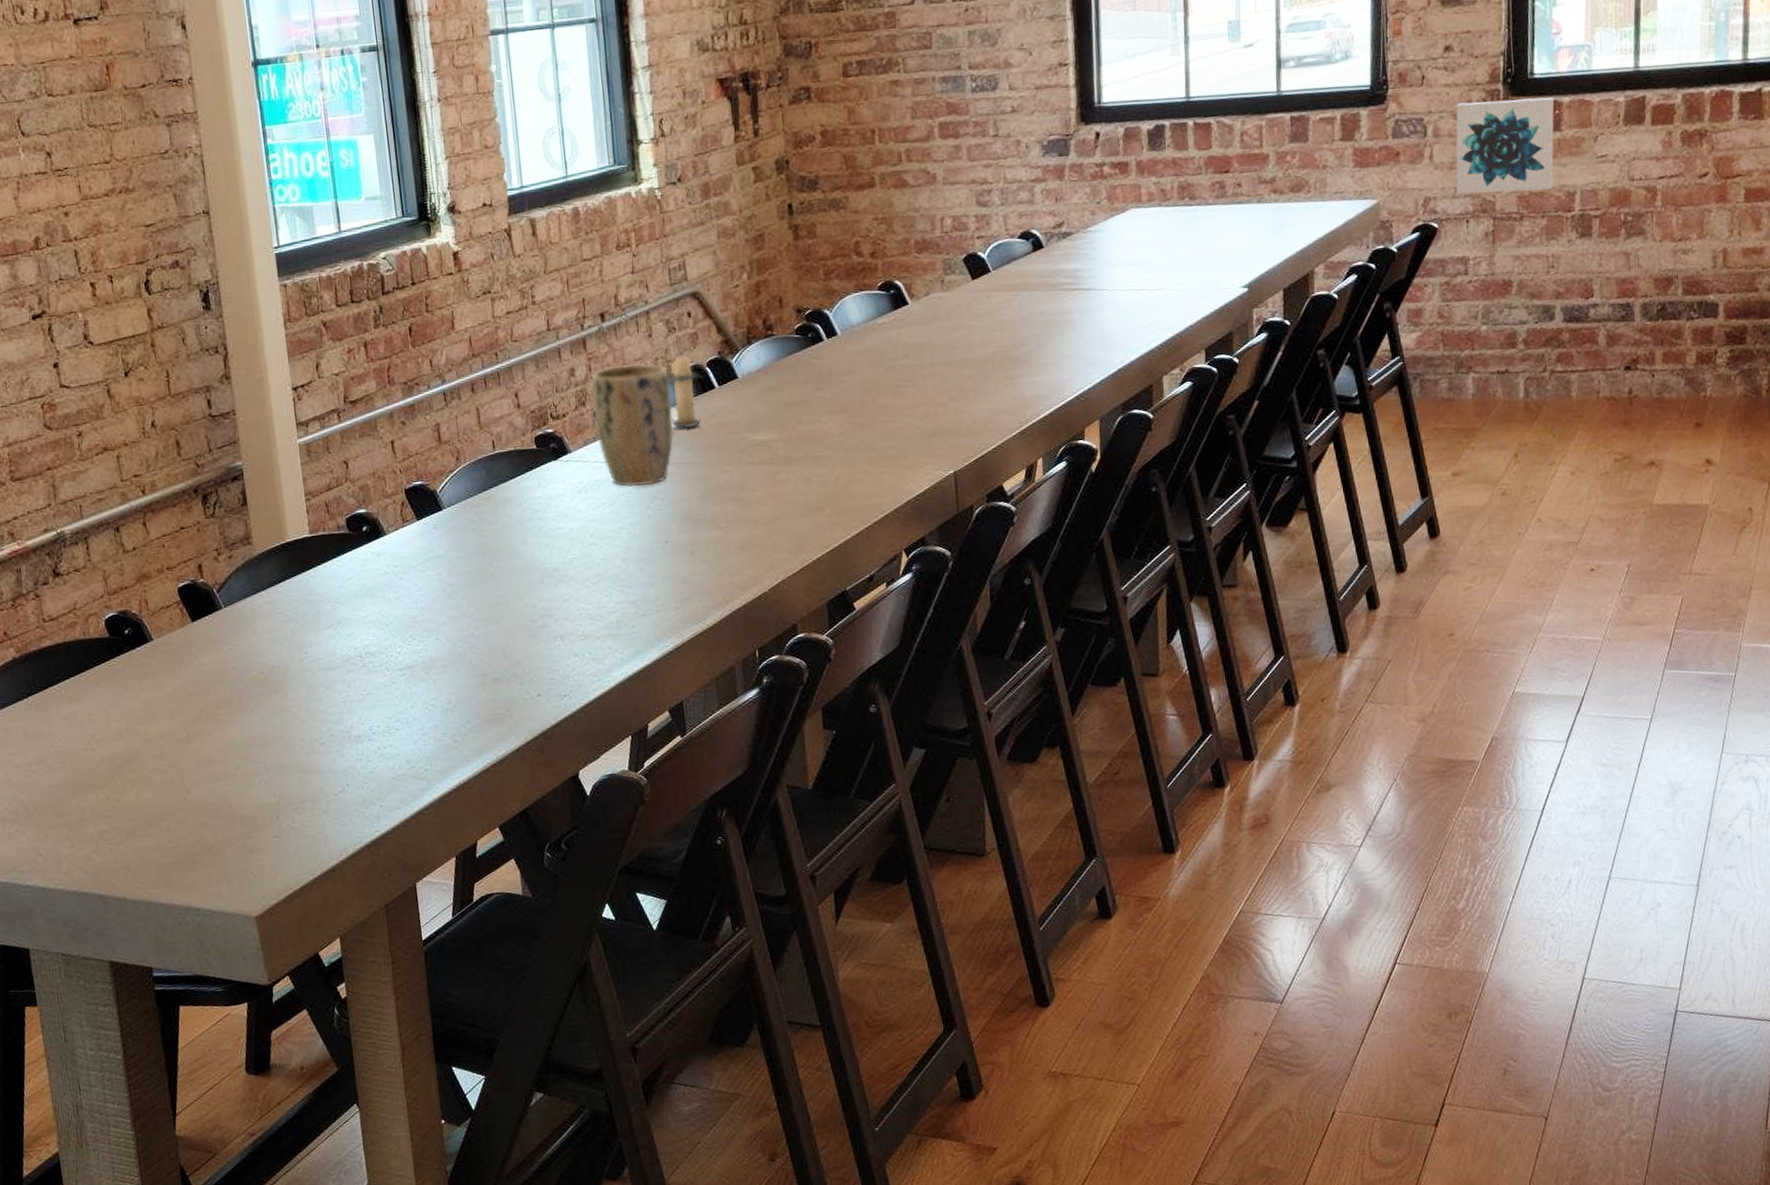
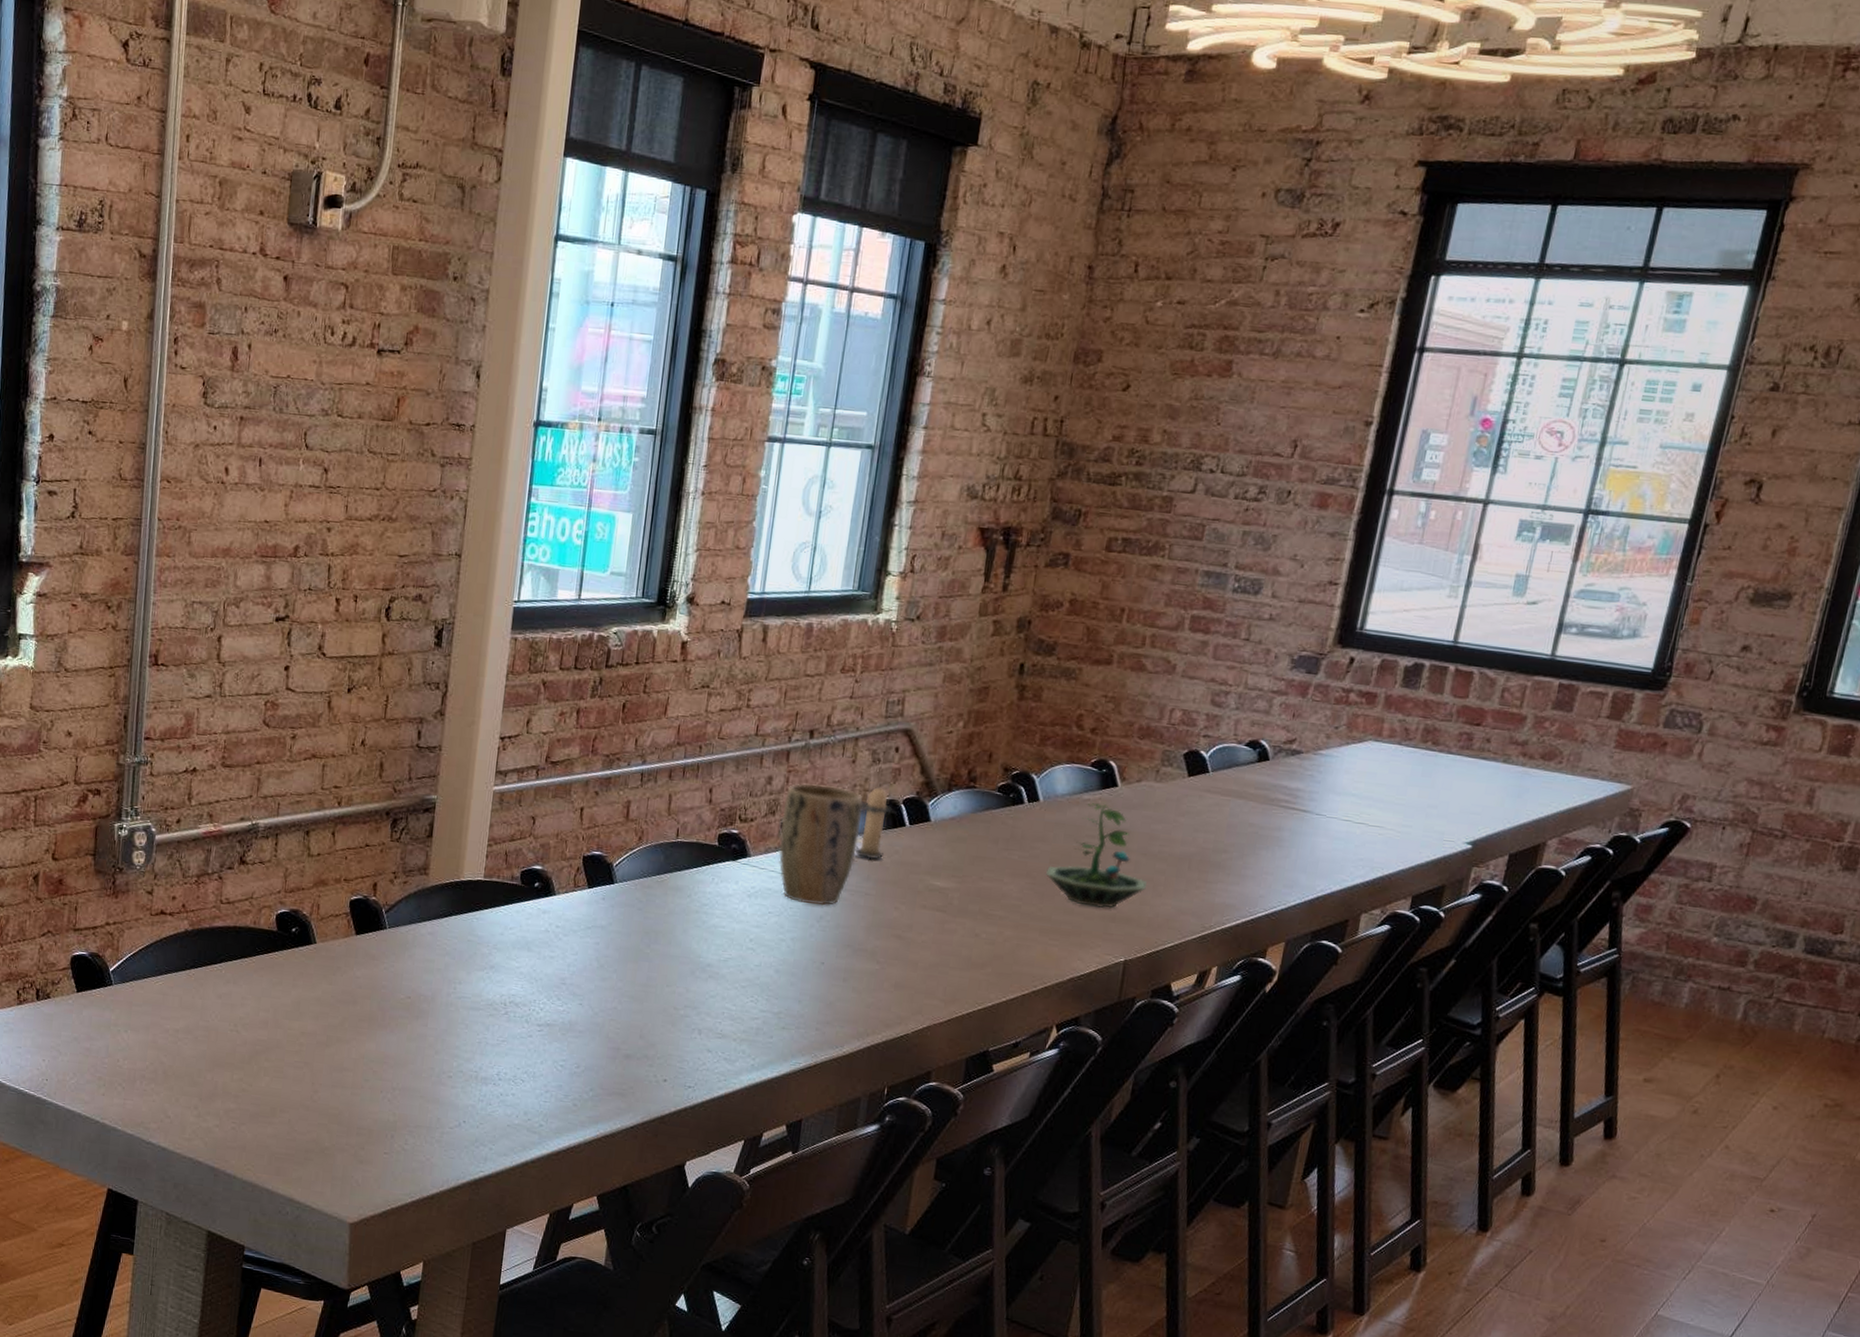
terrarium: none [859,324,958,427] -> present [1045,803,1147,909]
wall art: present [1456,98,1554,194] -> none [1719,706,1850,814]

